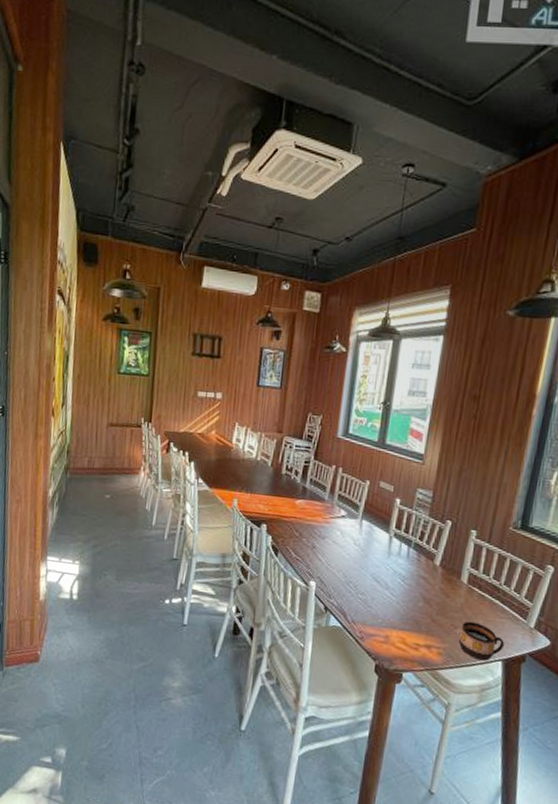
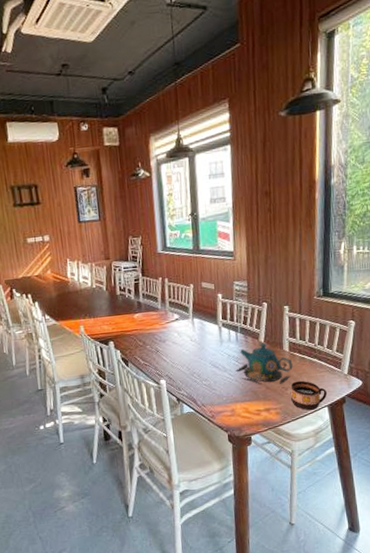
teapot: none [399,566,469,620] -> present [236,342,293,384]

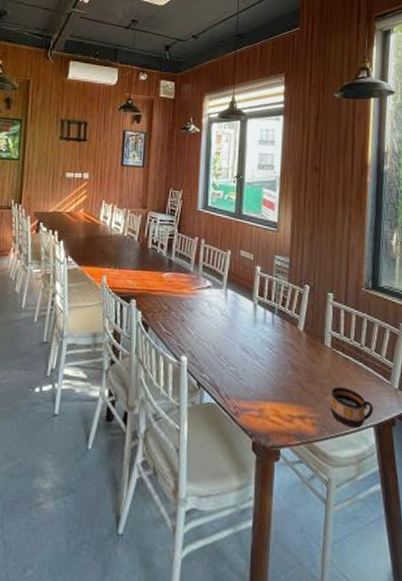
teapot: present [236,342,293,384] -> none [268,331,335,387]

